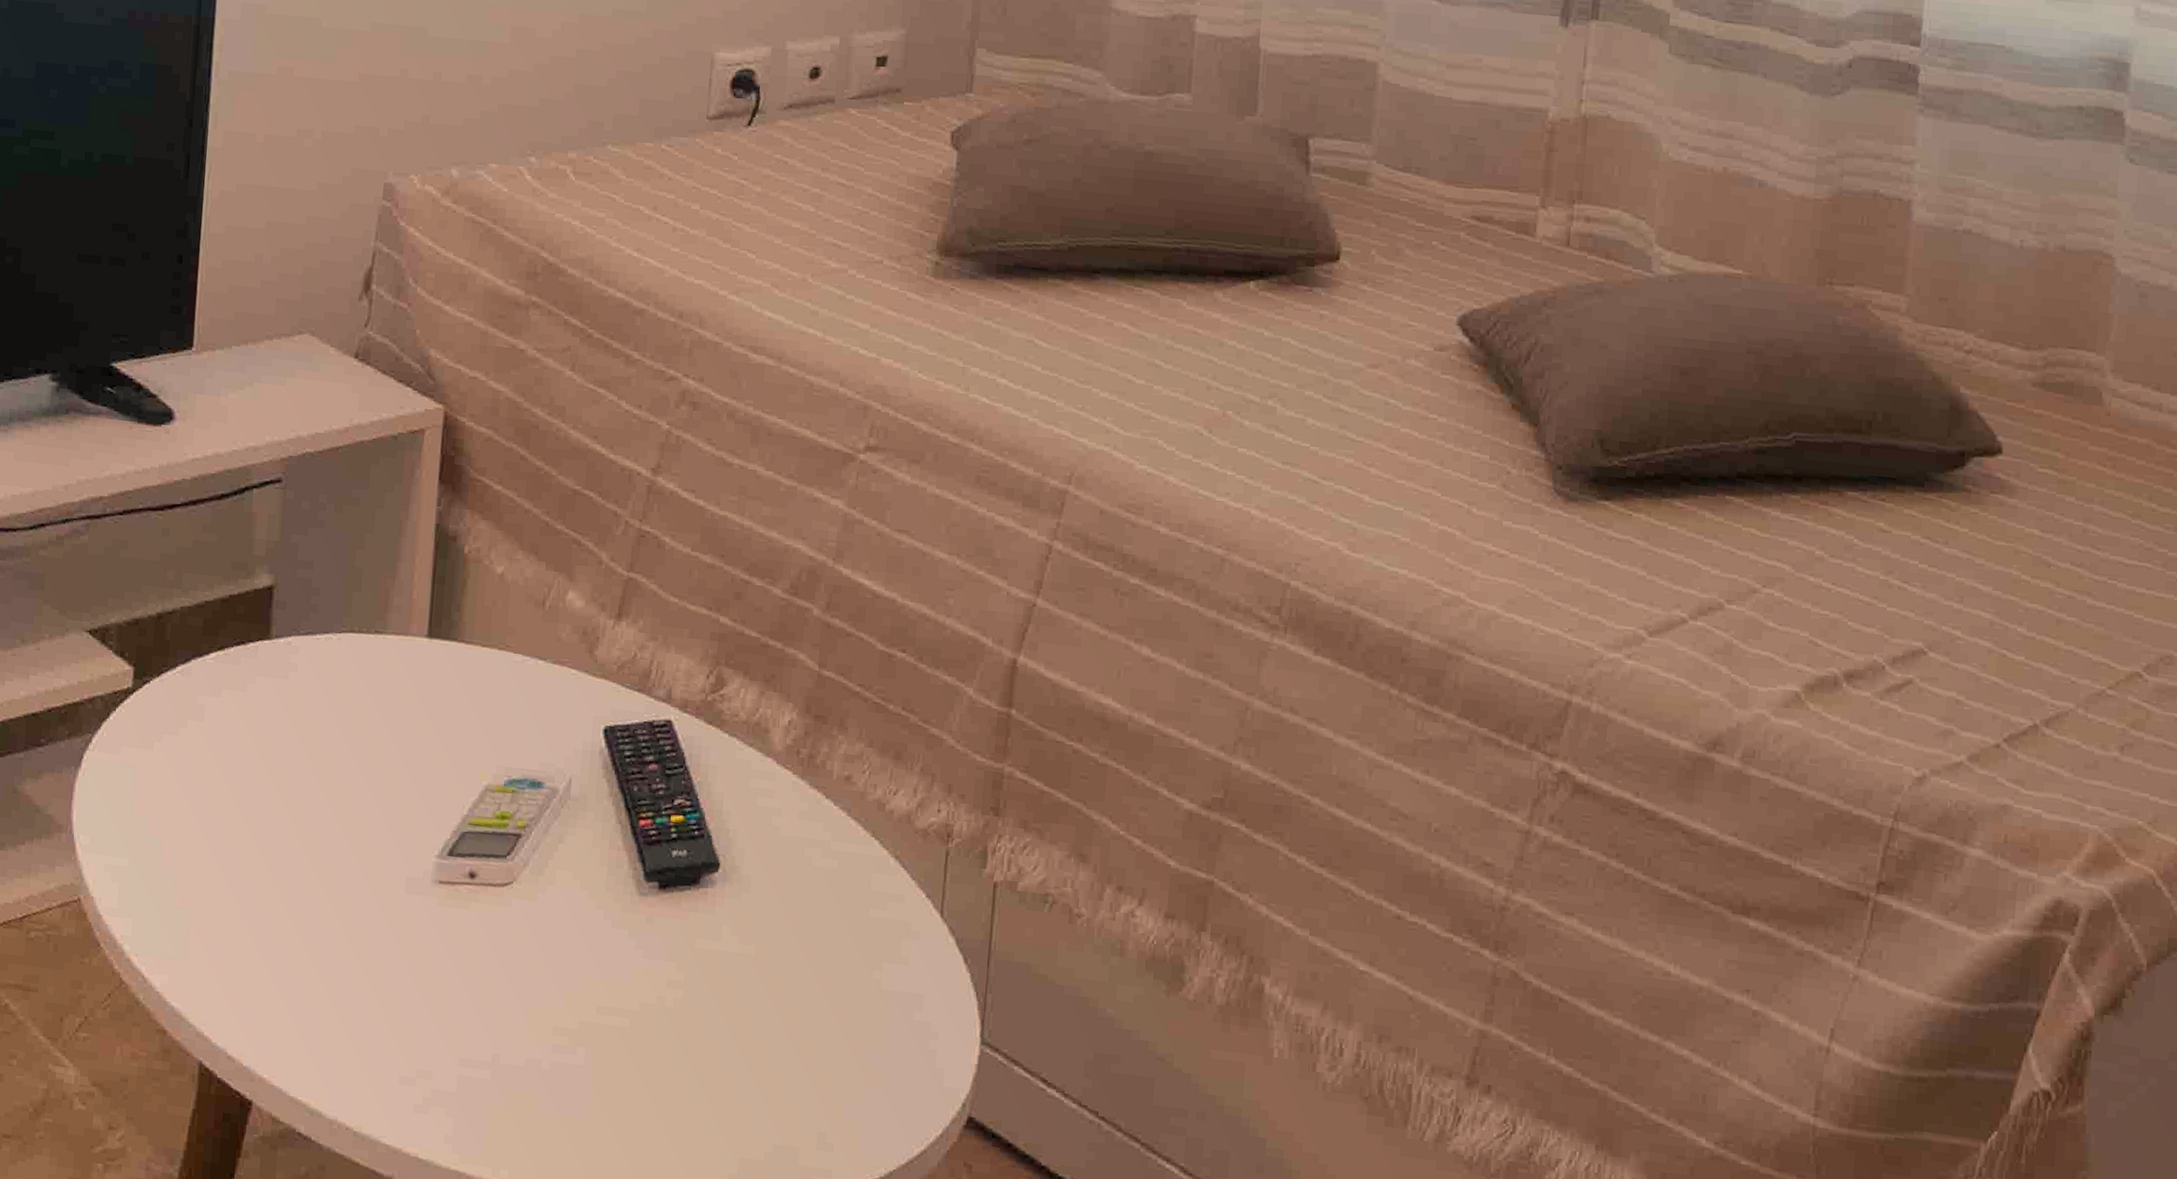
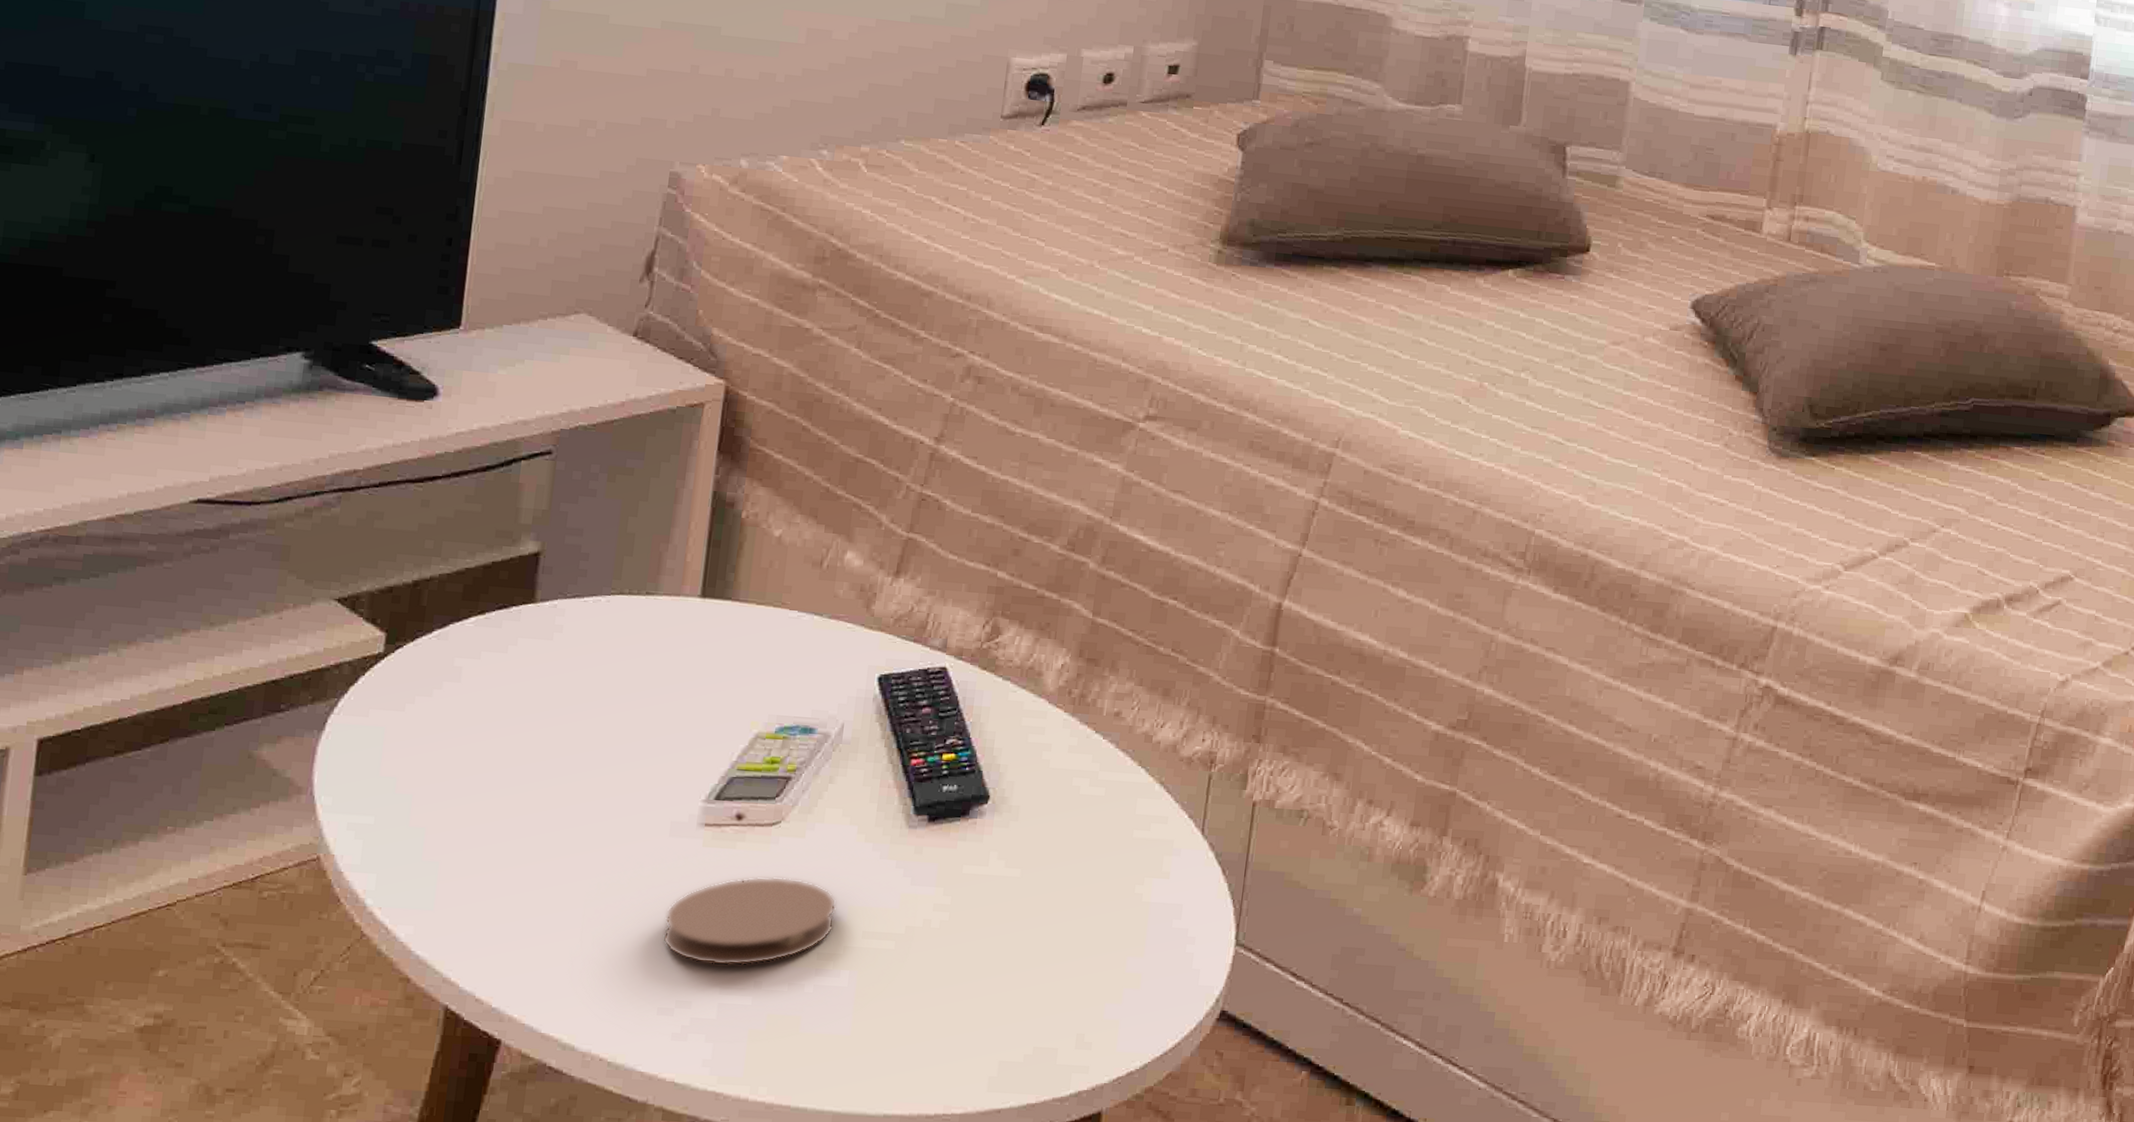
coaster: none [402,940,571,1037] -> present [663,876,837,966]

